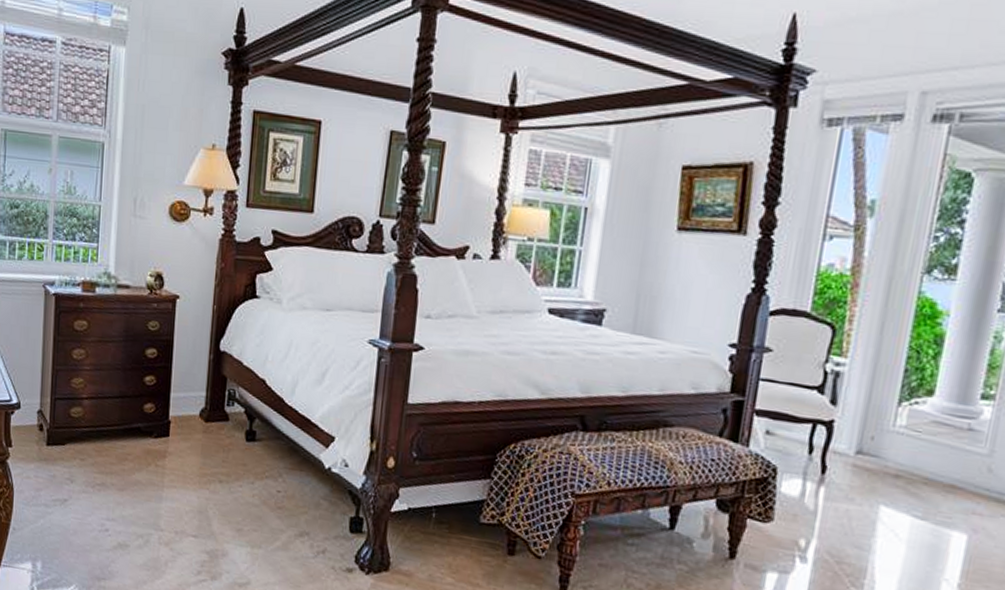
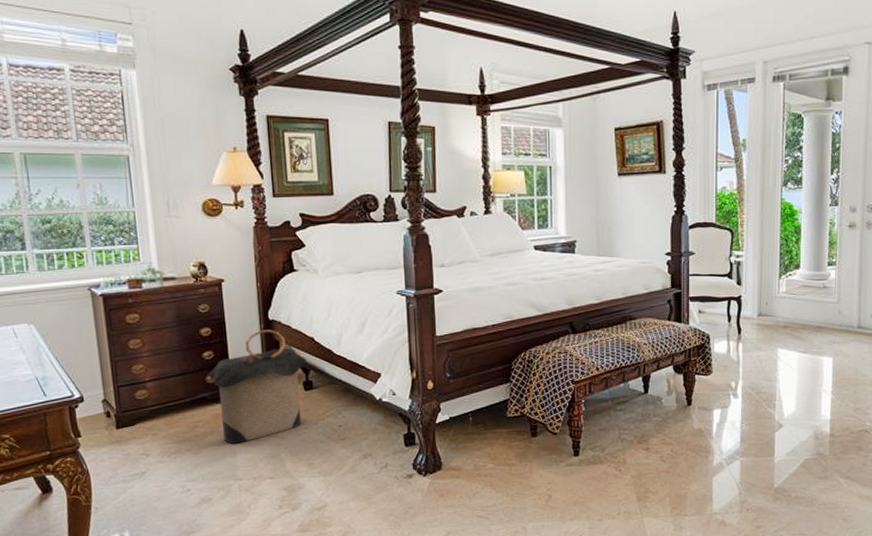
laundry hamper: none [144,361,255,489] -> present [205,330,307,444]

